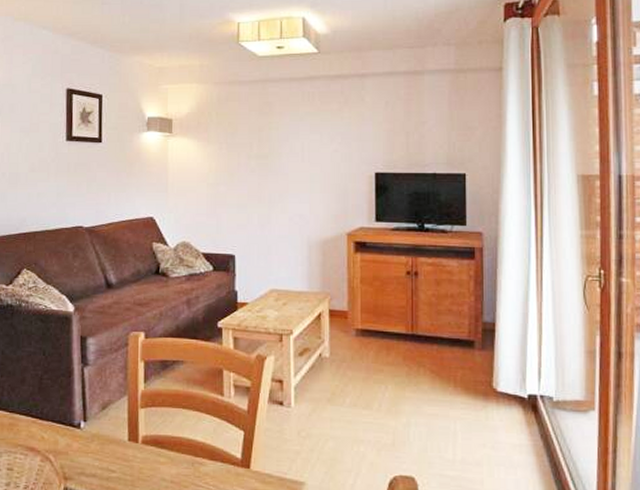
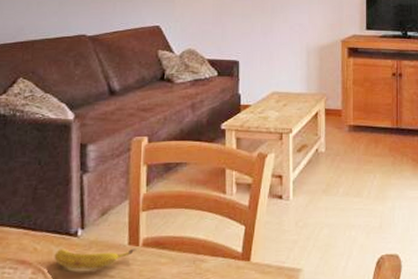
banana: none [60,439,136,462] -> present [54,248,137,270]

